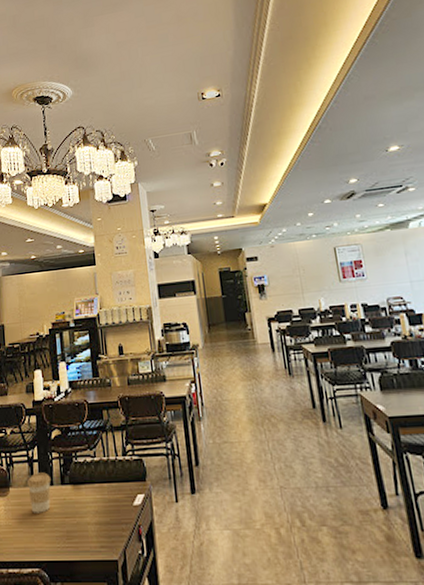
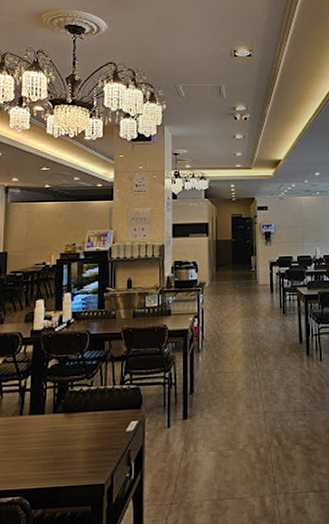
coffee cup: present [27,472,51,513] -> none [17,401,43,442]

